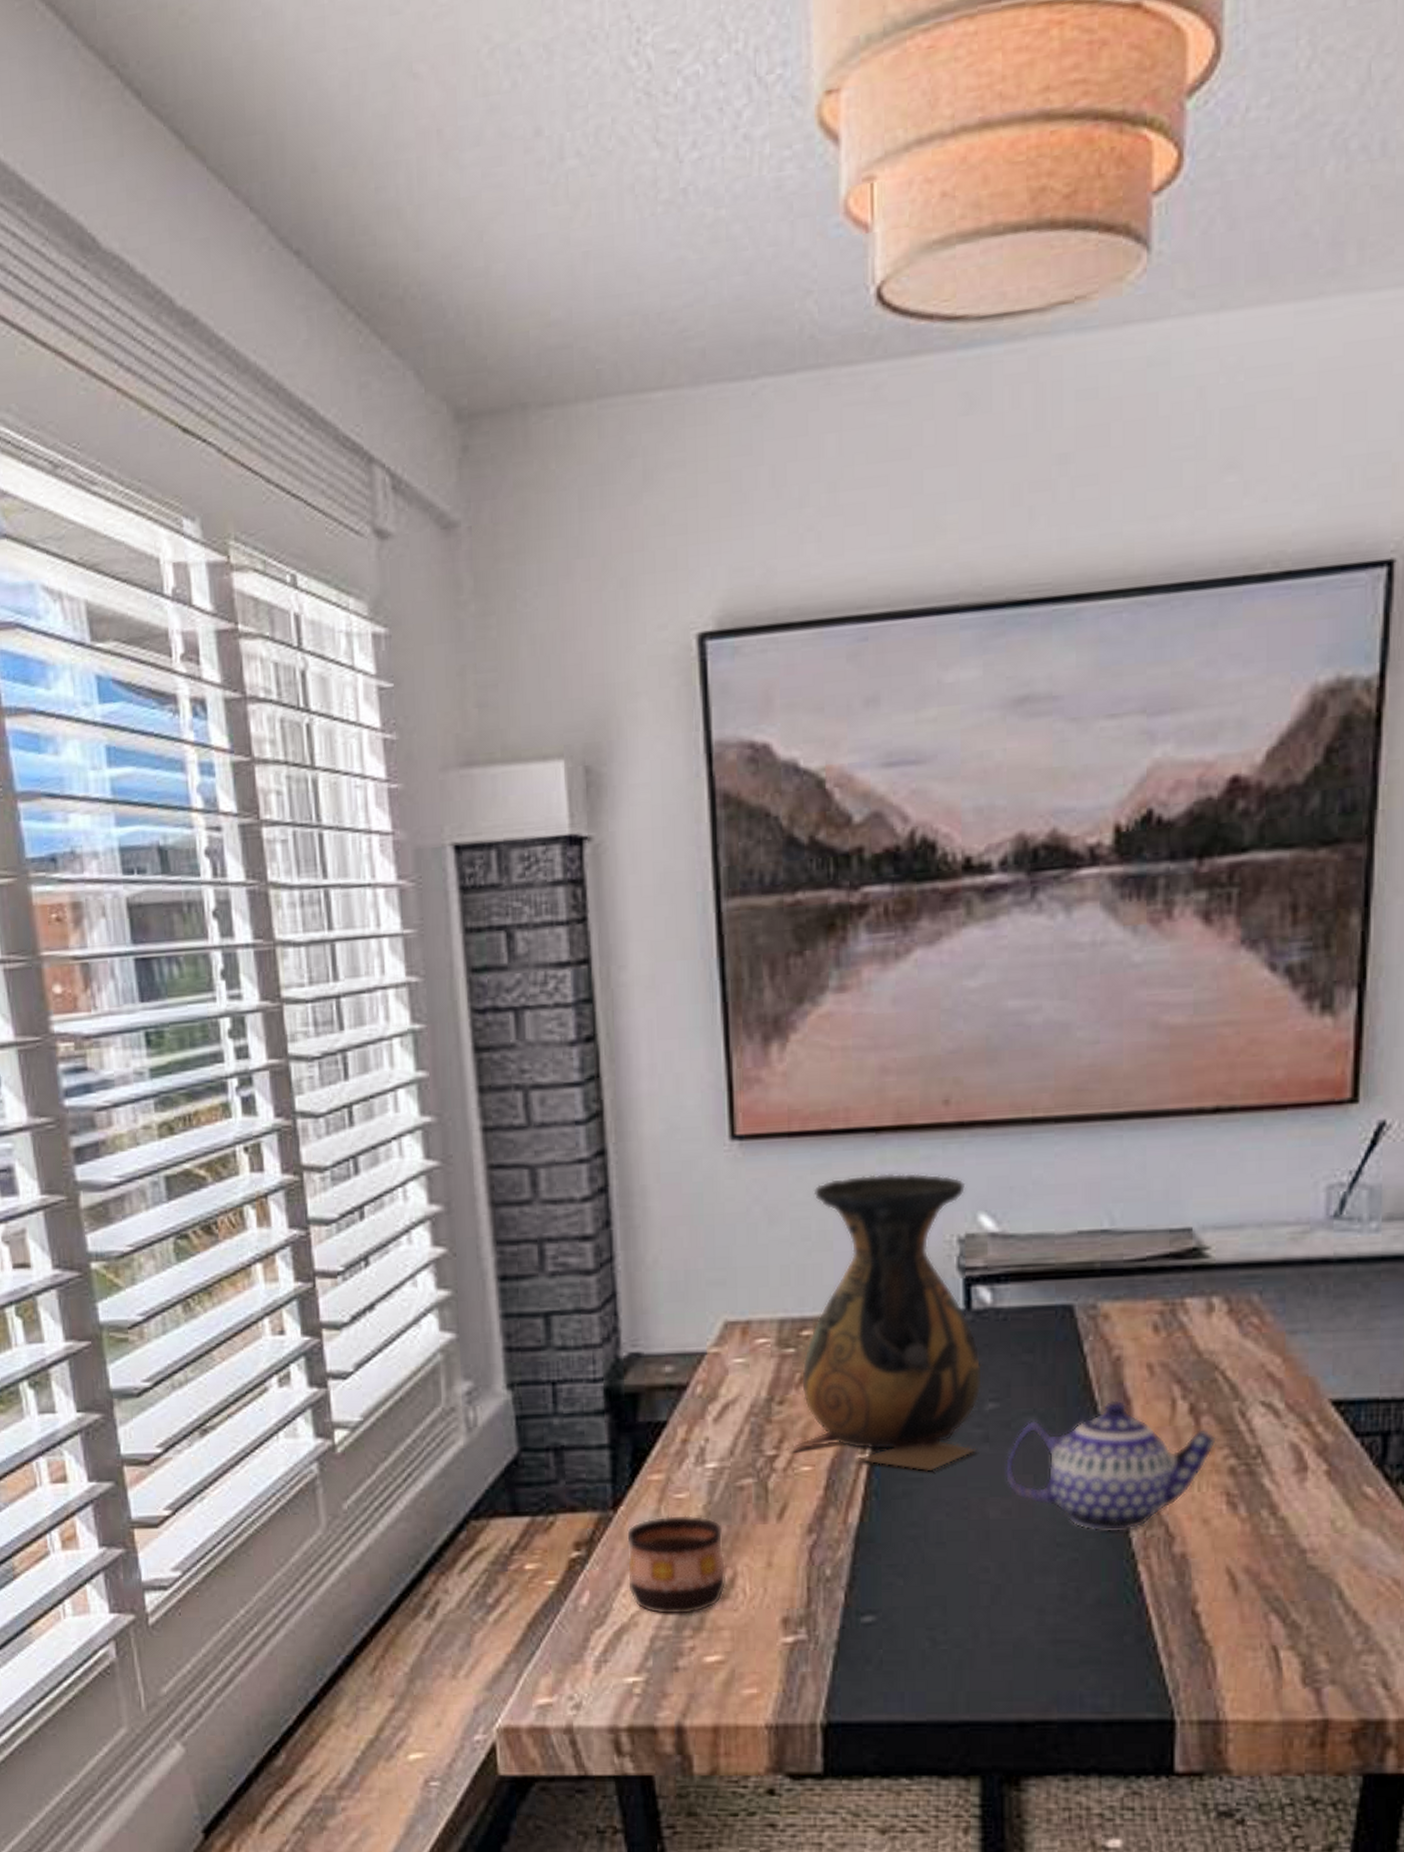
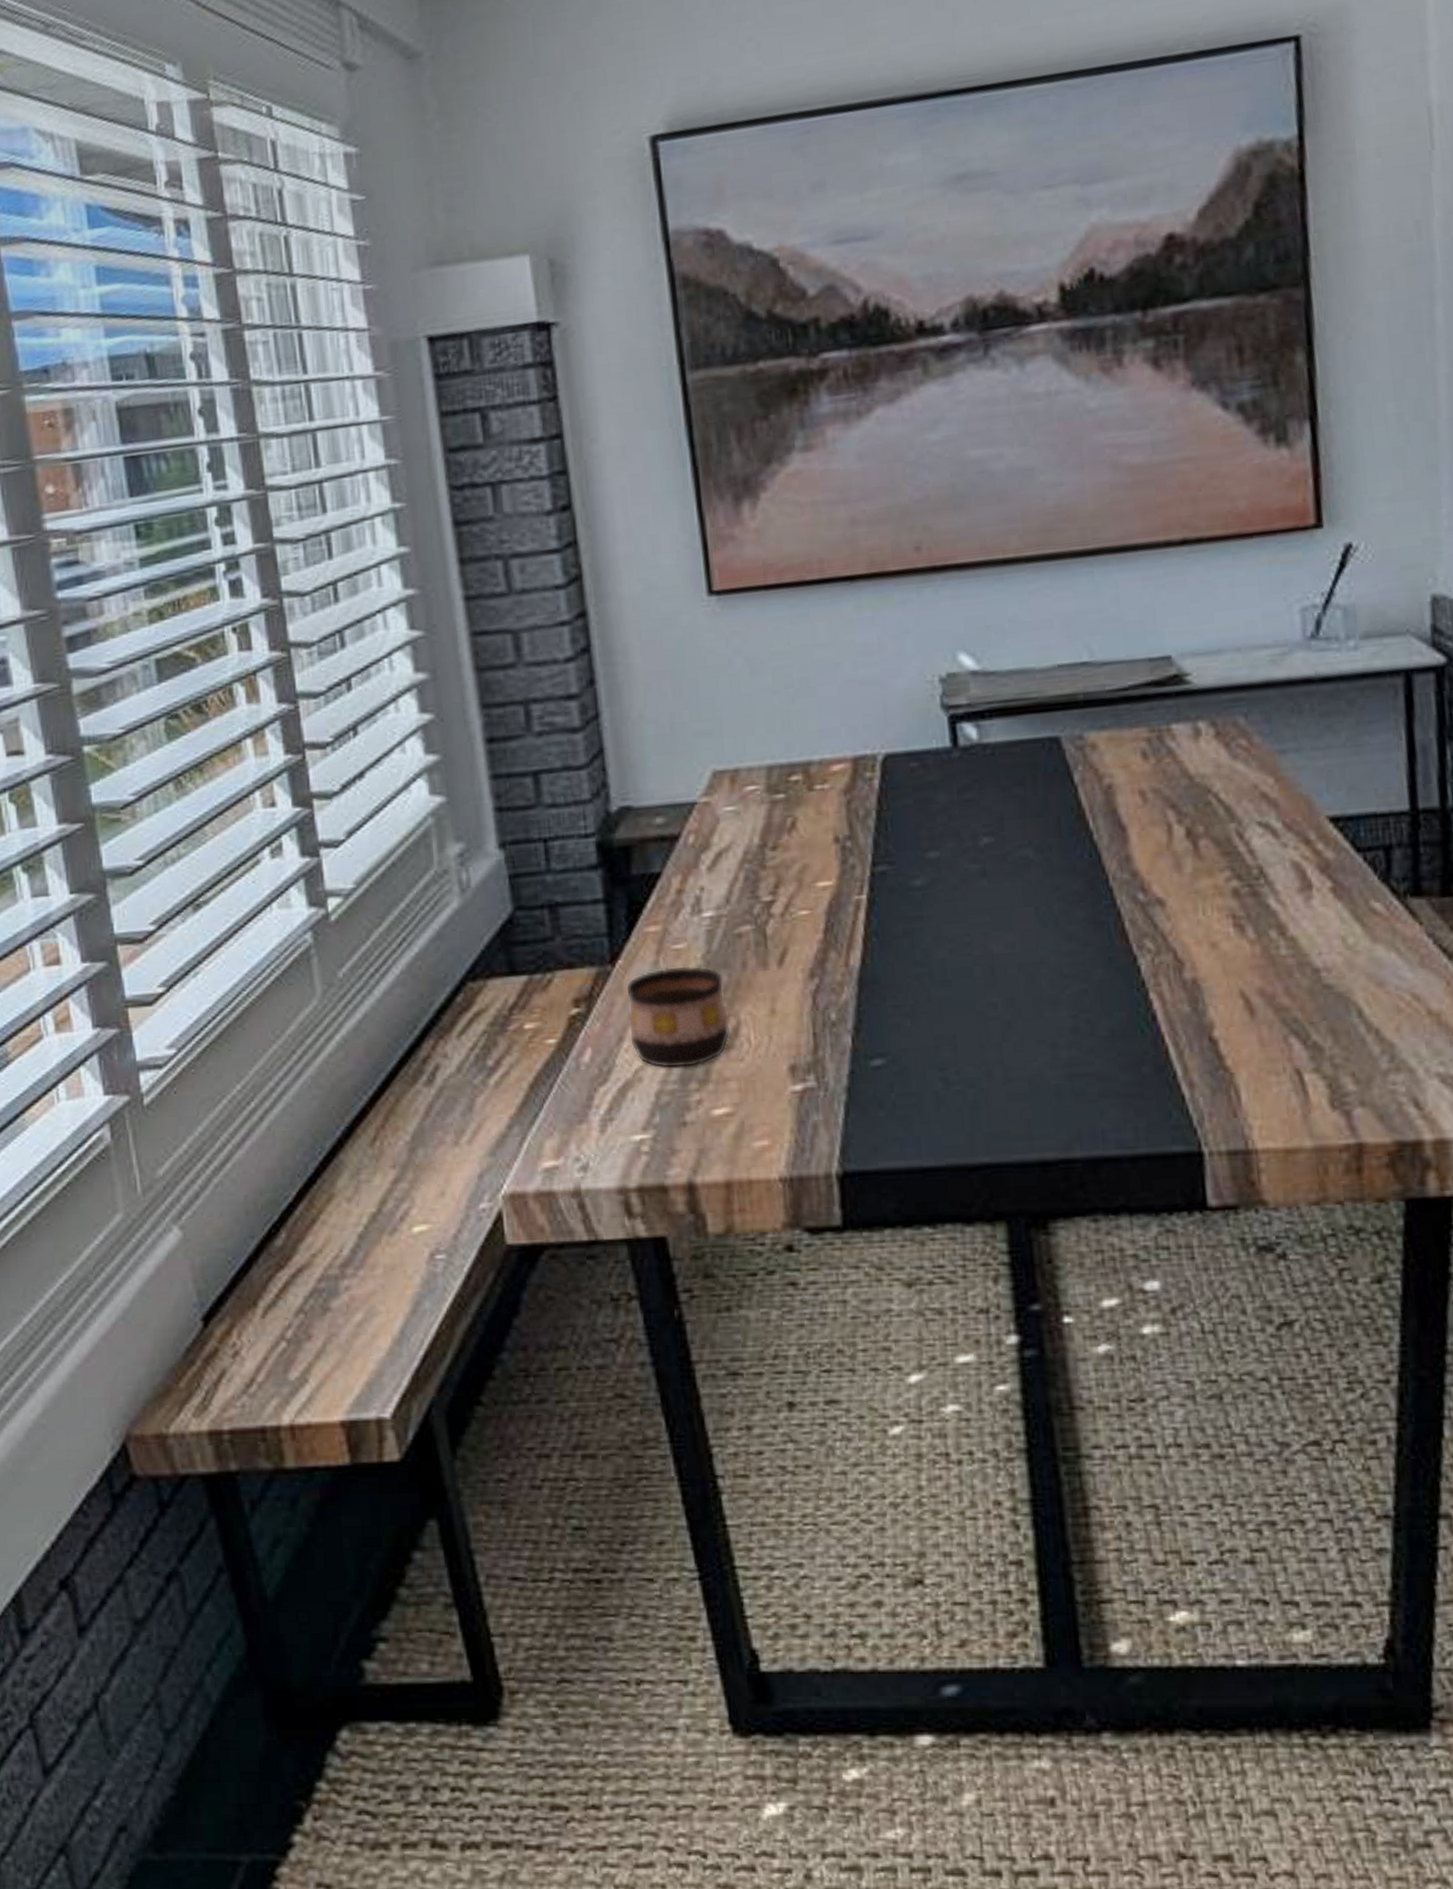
vase: present [786,1173,982,1472] -> none [782,617,975,910]
teapot: present [1004,1400,1216,1532] -> none [1004,828,1217,961]

